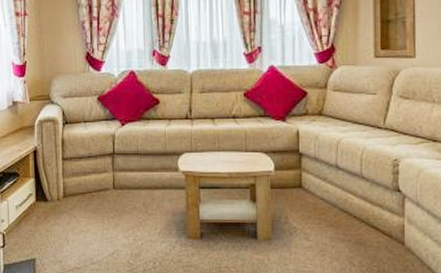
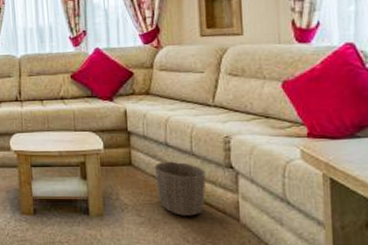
waste basket: none [324,184,374,240] -> present [154,161,206,216]

